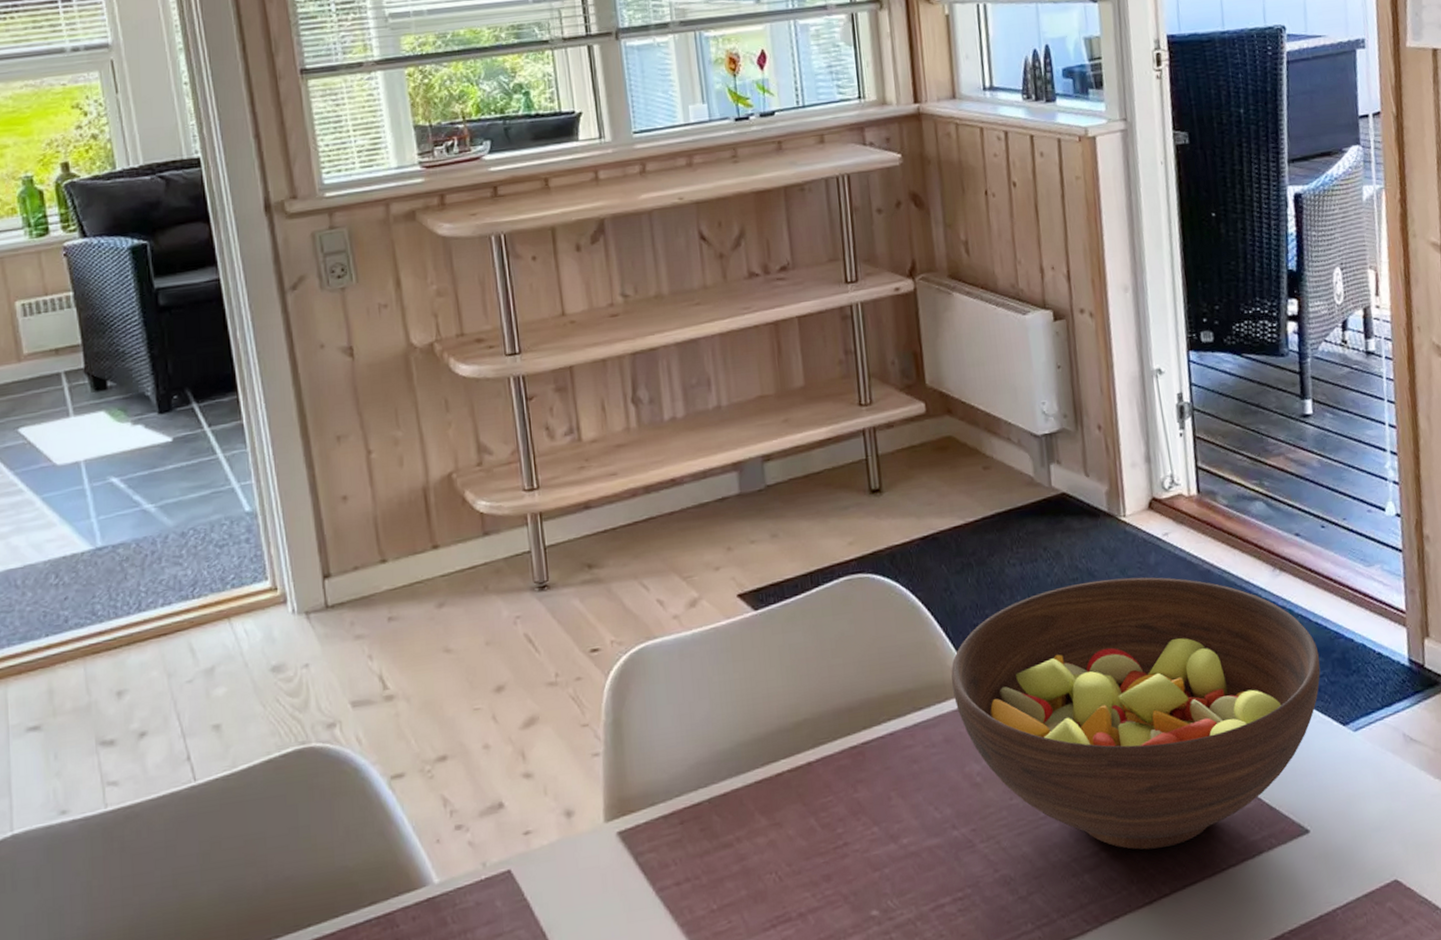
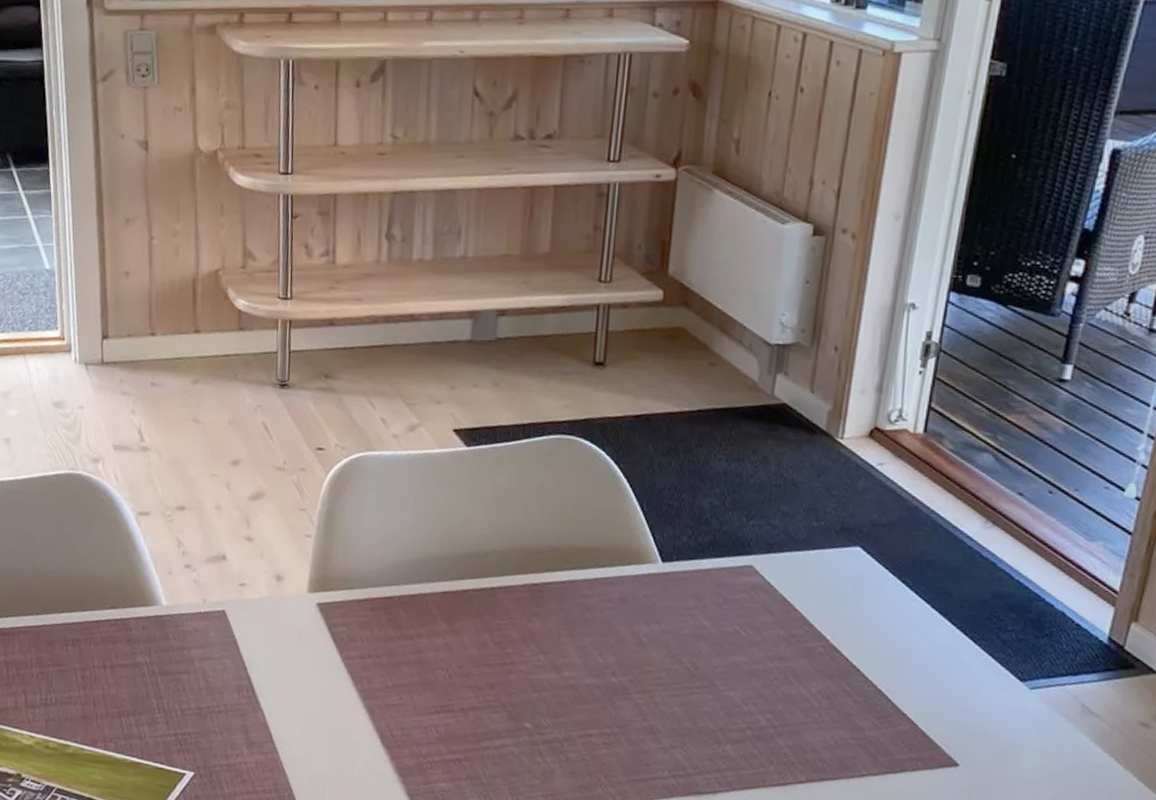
fruit bowl: present [951,577,1321,850] -> none [636,490,1013,743]

